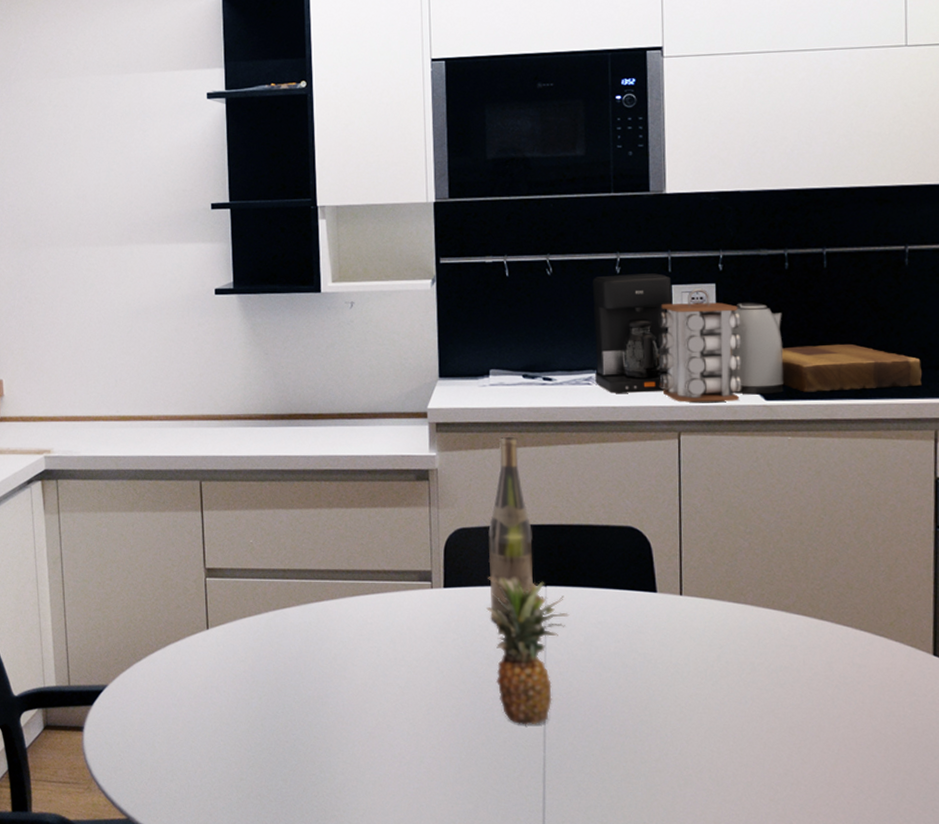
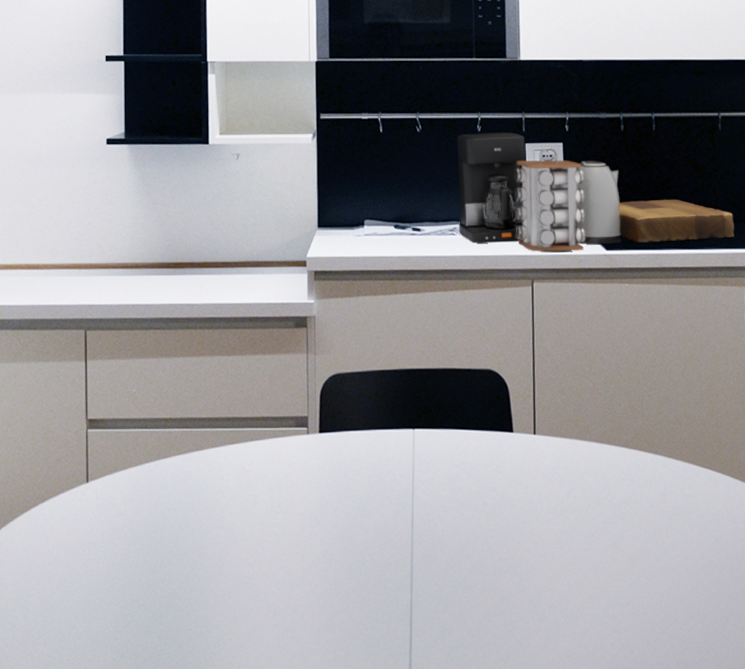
fruit: present [486,577,570,725] -> none [359,420,435,568]
wine bottle: present [488,437,534,624] -> none [361,285,403,467]

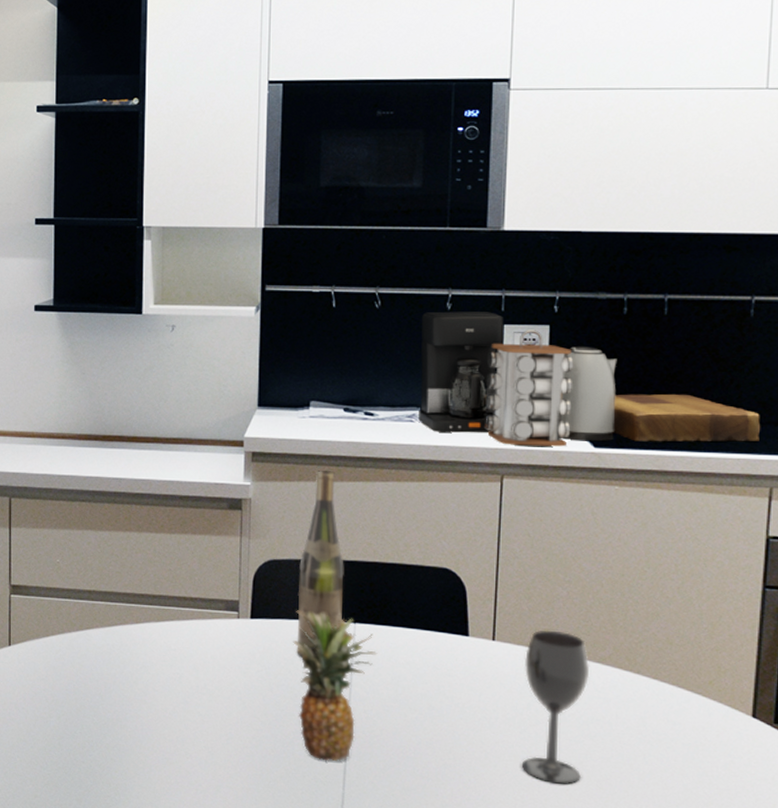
fruit: none [359,420,435,568] -> present [293,610,378,761]
wine bottle: none [361,285,403,467] -> present [296,470,344,658]
wine glass: none [561,420,617,566] -> present [521,630,590,785]

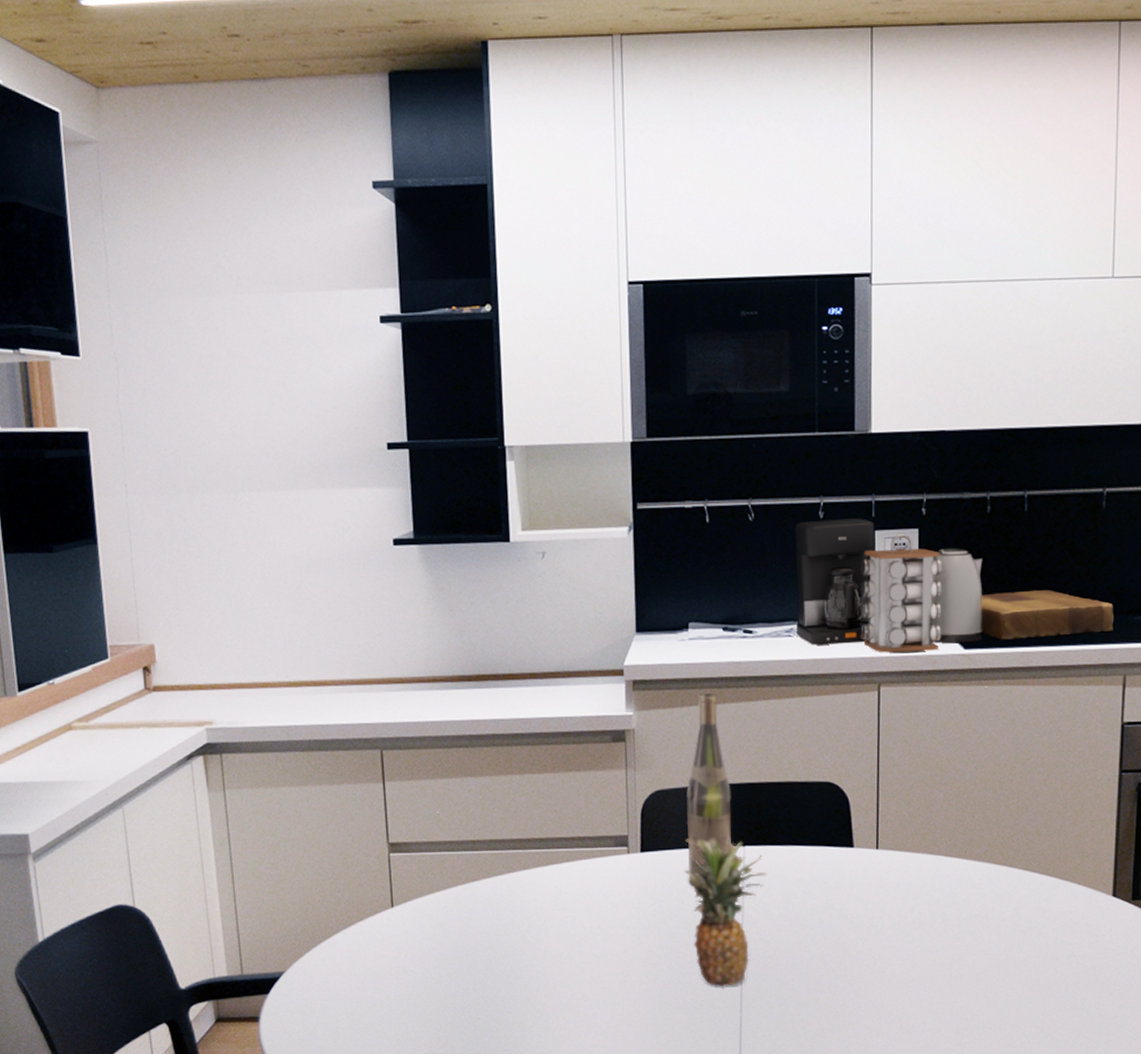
wine glass: present [521,630,590,785] -> none [906,833,967,981]

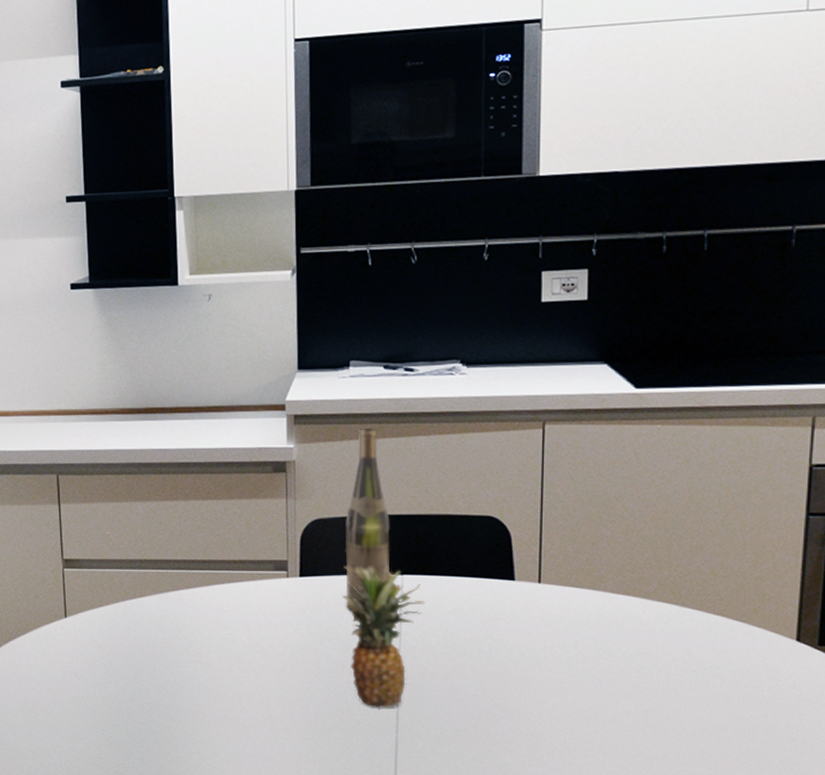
coffee maker: present [795,518,876,645] -> none [459,259,542,383]
spice rack: present [860,534,943,654] -> none [525,274,613,392]
kettle: present [932,547,983,644] -> none [601,287,657,383]
cutting board: present [981,590,1115,640] -> none [654,329,804,380]

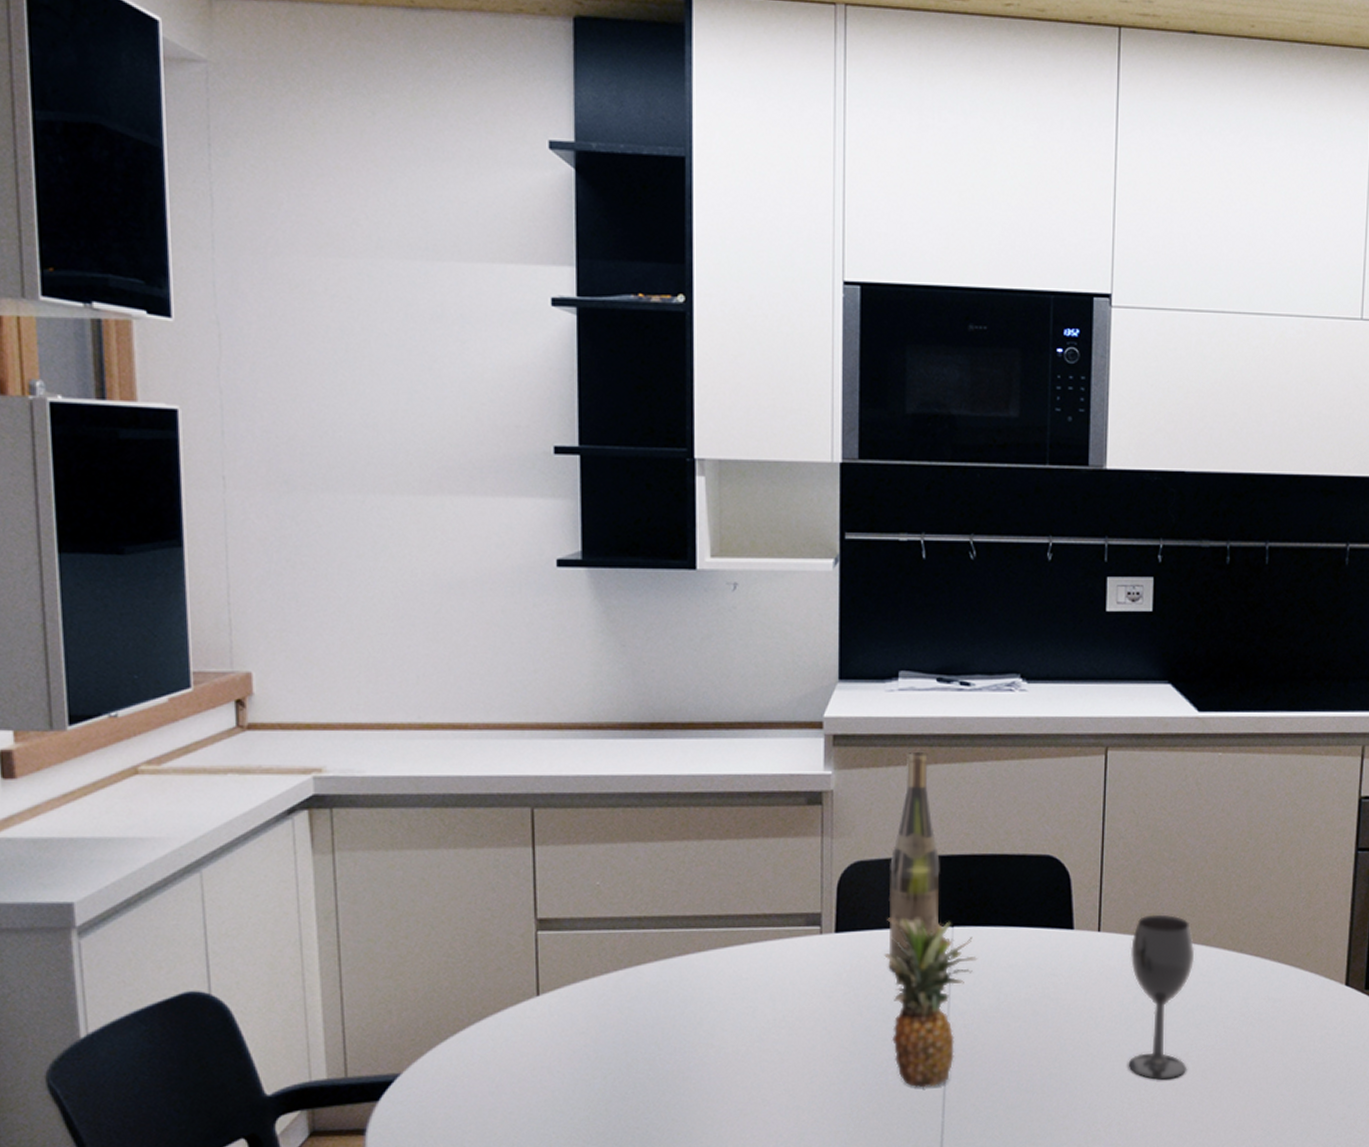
wine glass: none [570,570,636,716] -> present [1128,914,1195,1080]

